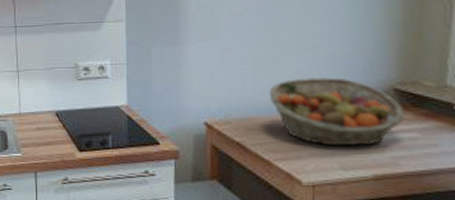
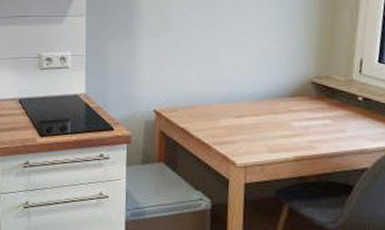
fruit basket: present [269,77,407,147] -> none [209,71,321,132]

